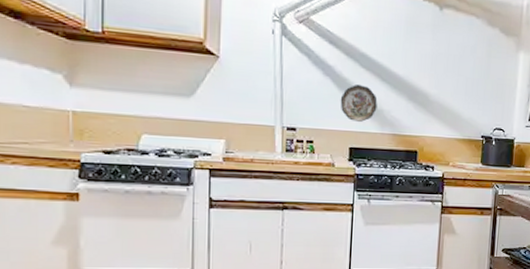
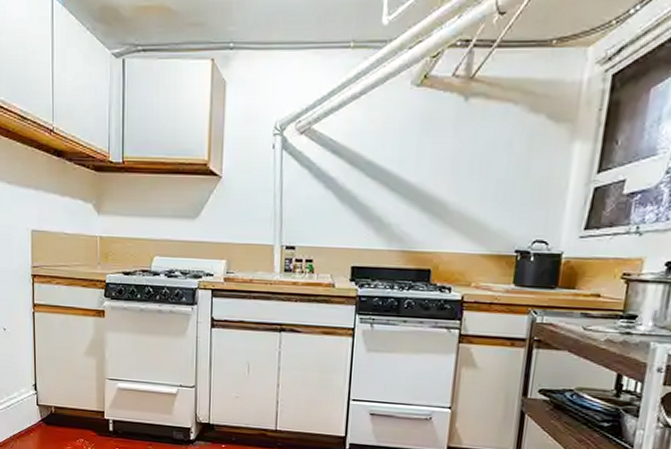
decorative plate: present [340,85,378,123] -> none [342,197,385,239]

